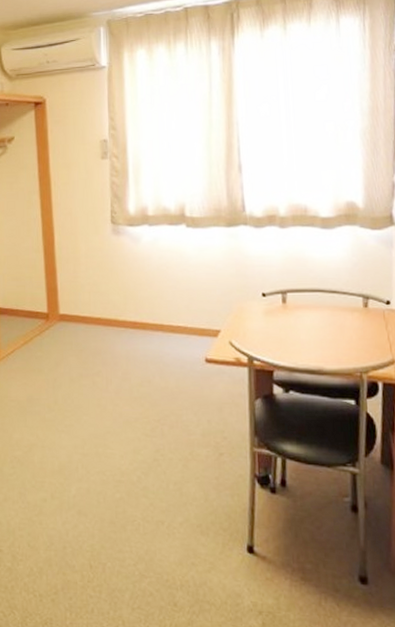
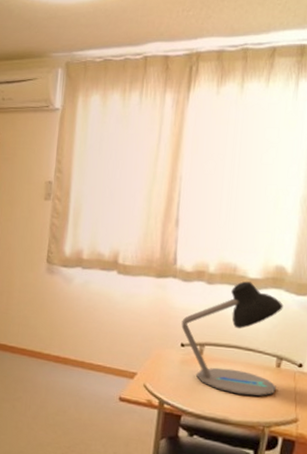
desk lamp: none [259,221,367,341] -> present [181,281,284,396]

